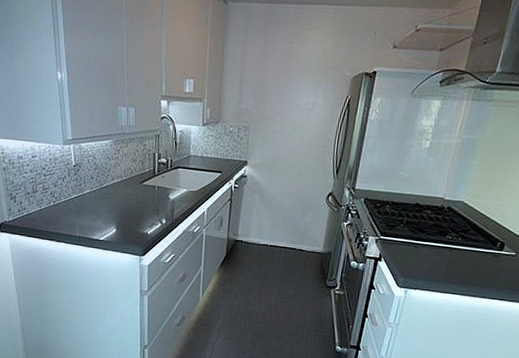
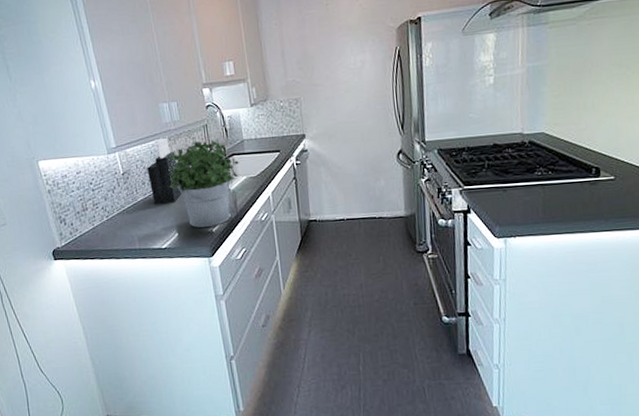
knife block: none [97,137,126,201] -> present [147,136,182,204]
potted plant: none [115,149,183,229] -> present [168,140,239,228]

